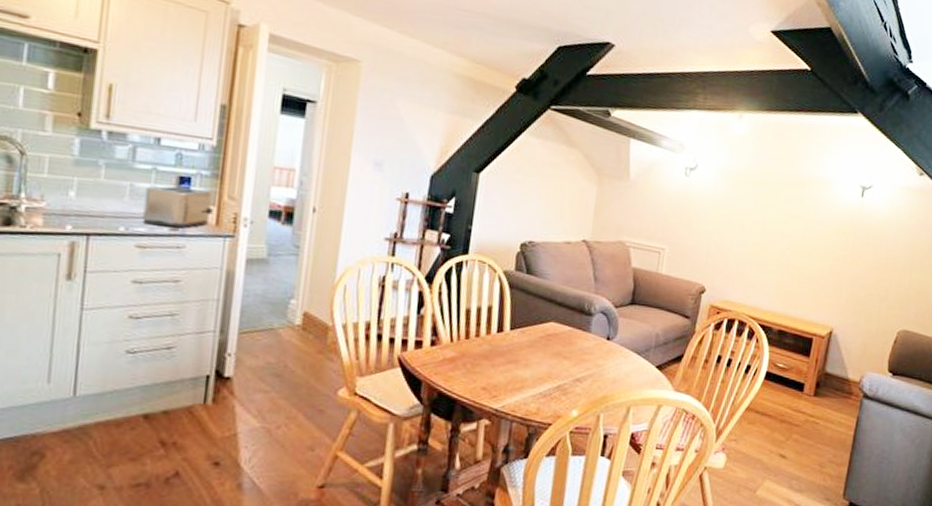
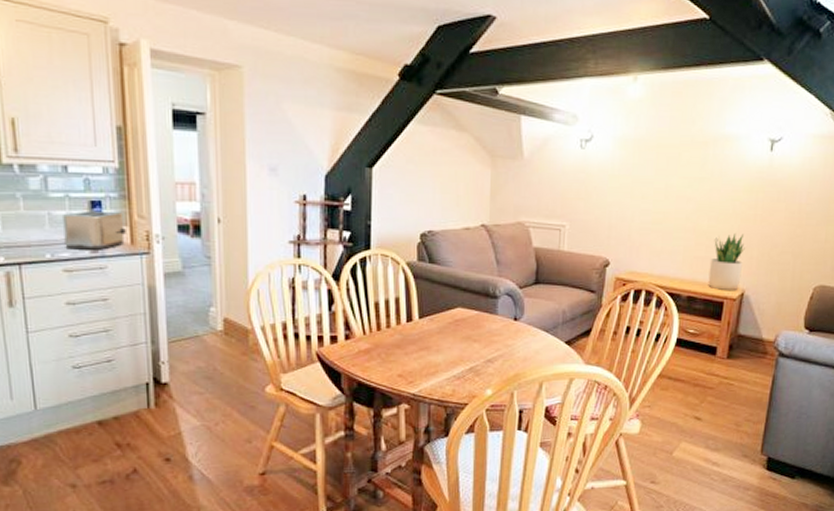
planter: none [798,272,835,329] -> present [708,233,745,291]

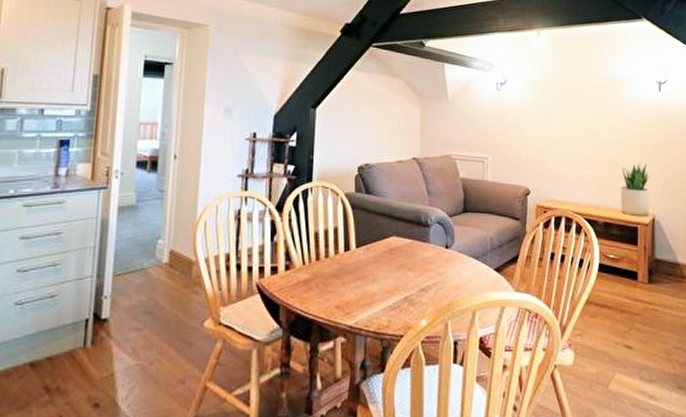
toaster: present [63,210,126,250] -> none [29,148,89,186]

